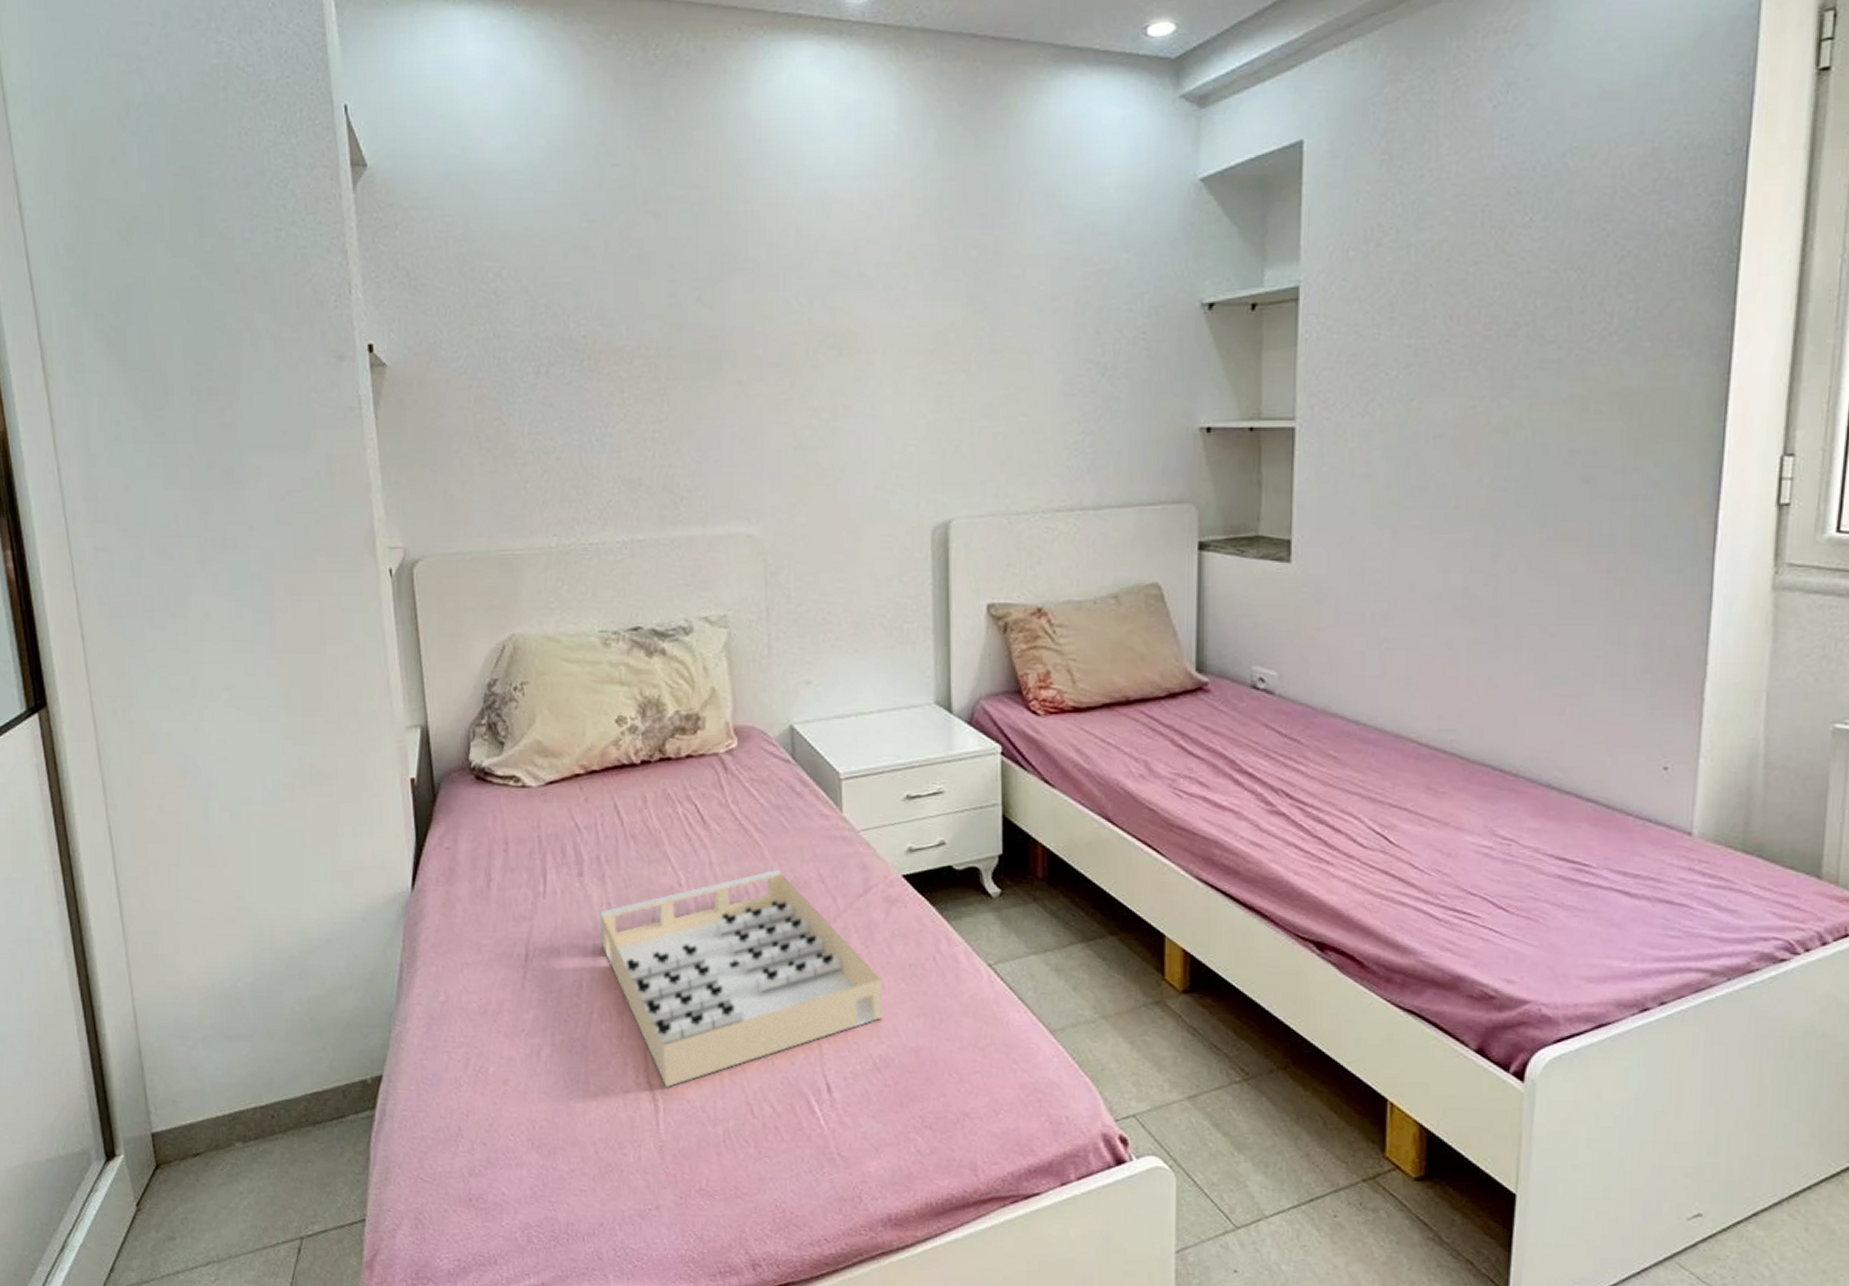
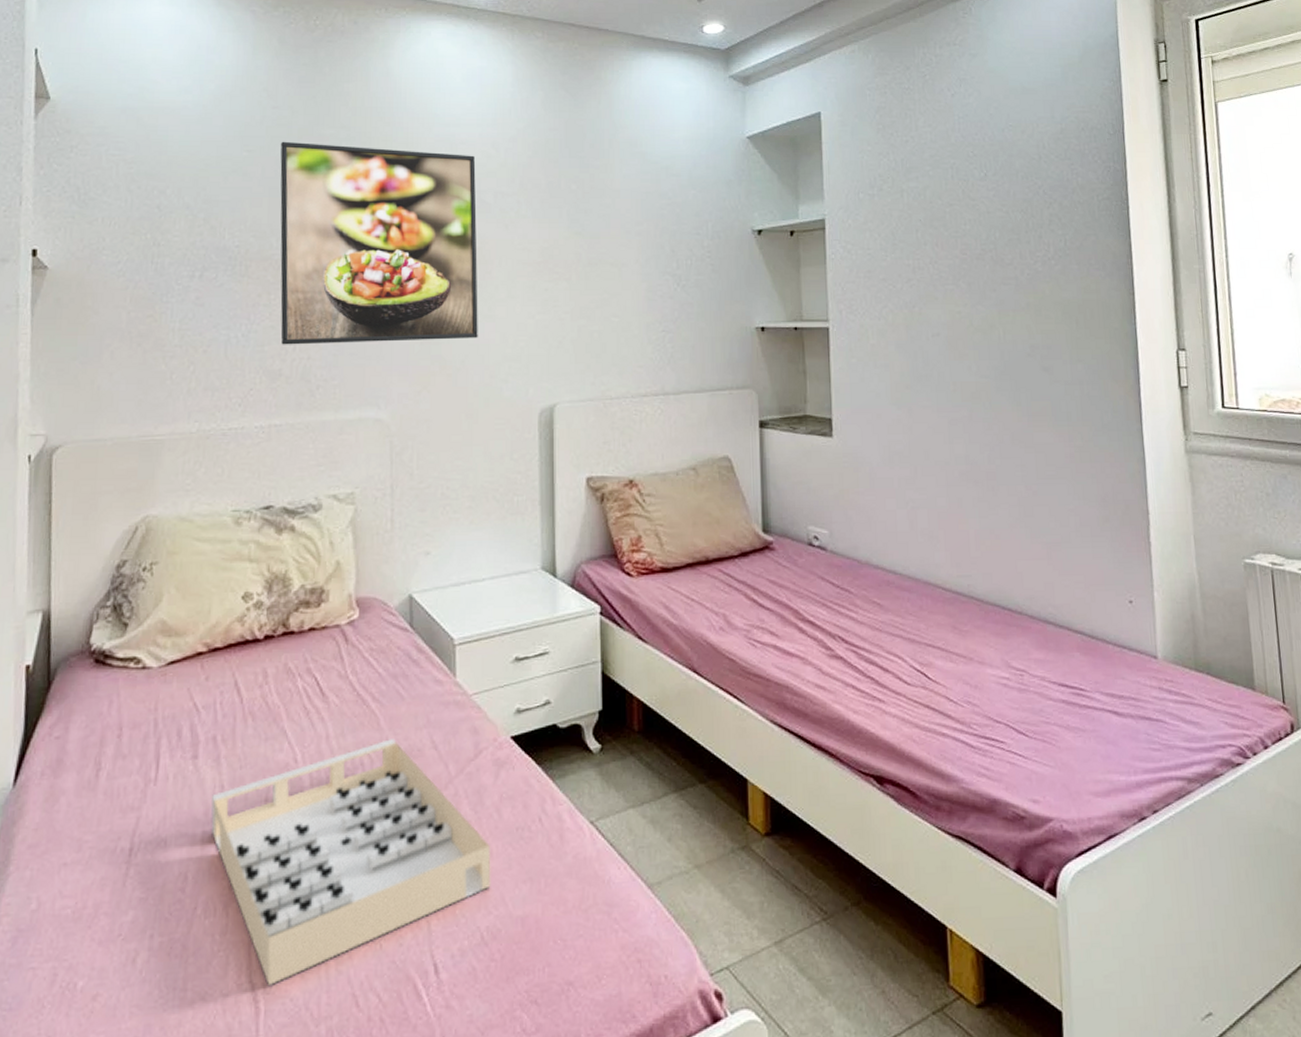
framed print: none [623,207,860,451] -> present [280,141,478,345]

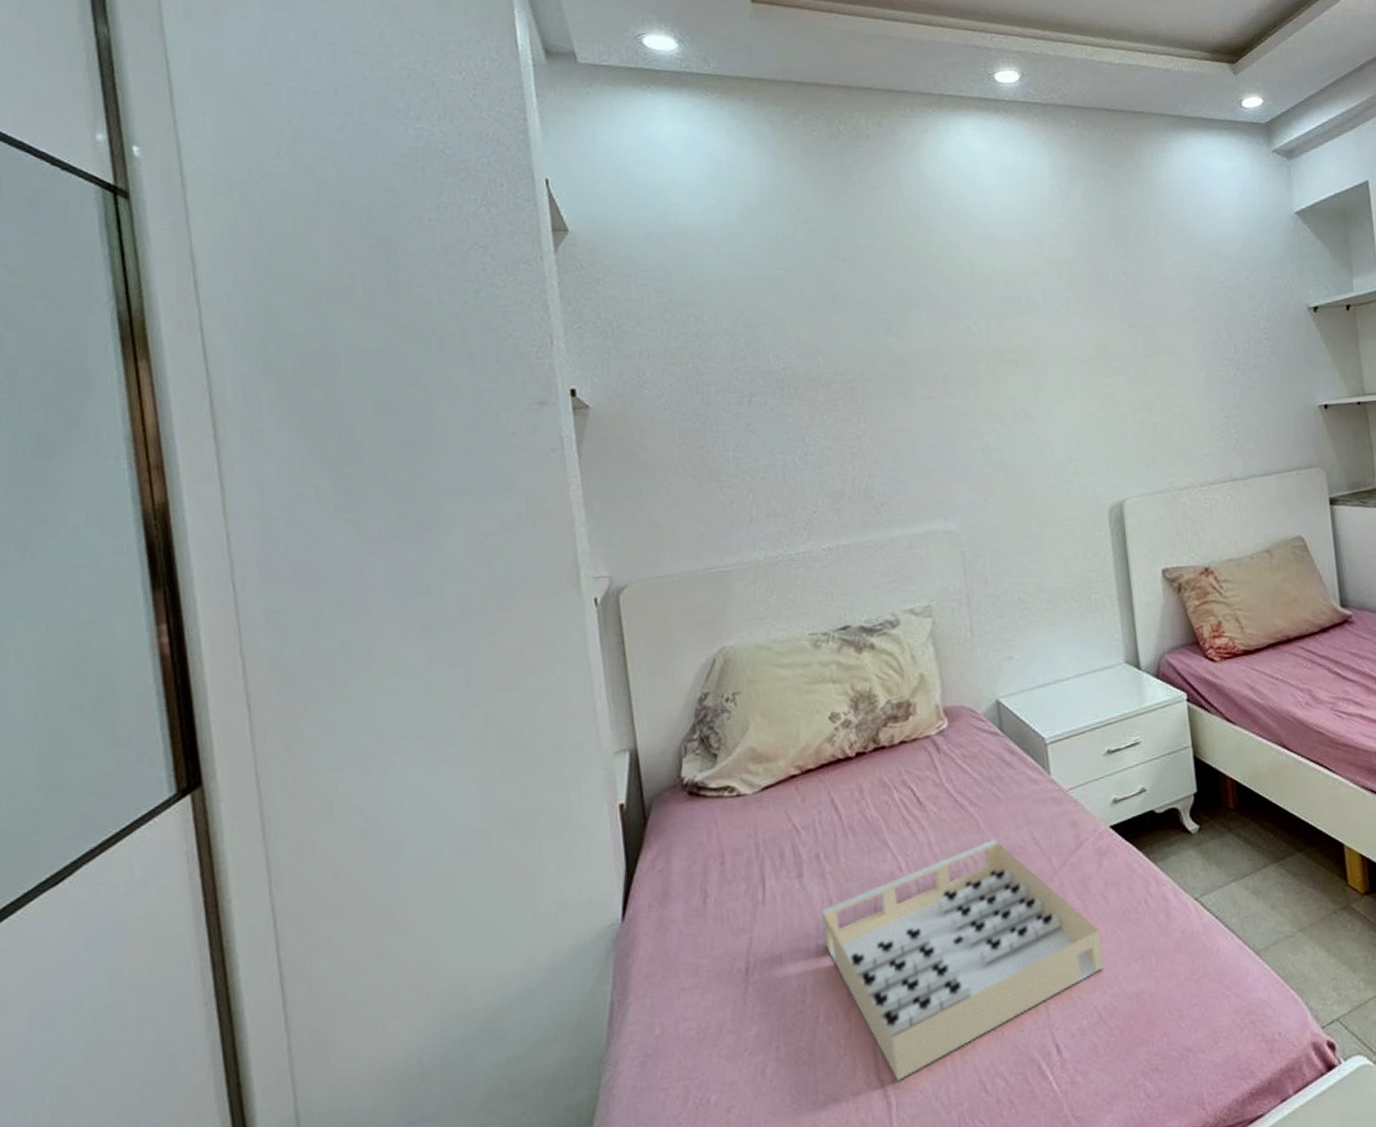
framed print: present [280,141,478,345] -> none [815,254,1040,465]

